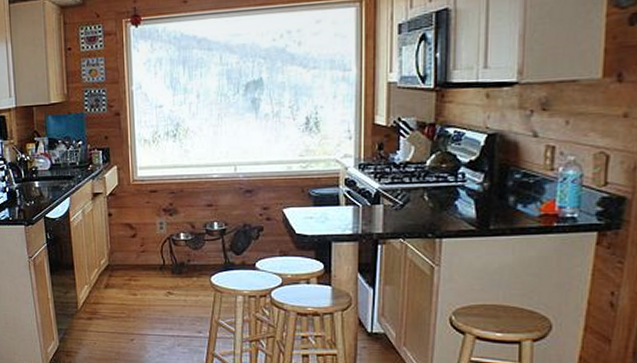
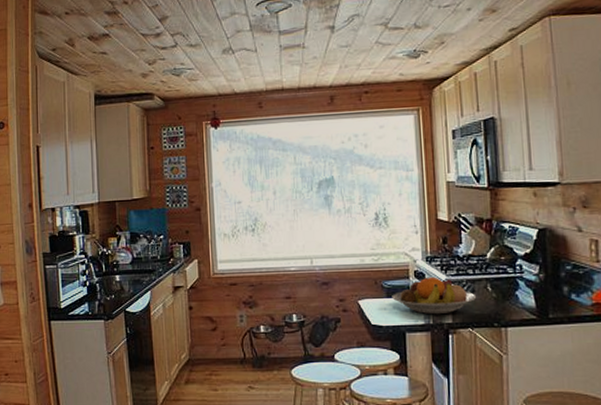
fruit bowl: none [319,185,412,225] -> present [392,276,477,315]

